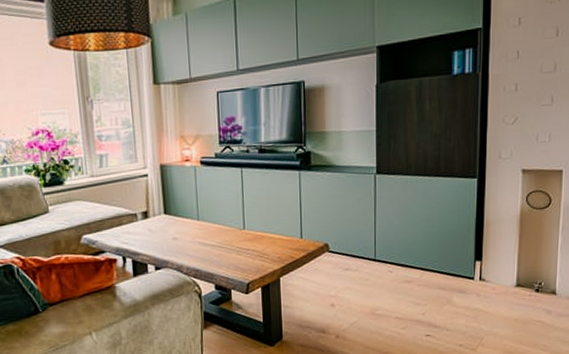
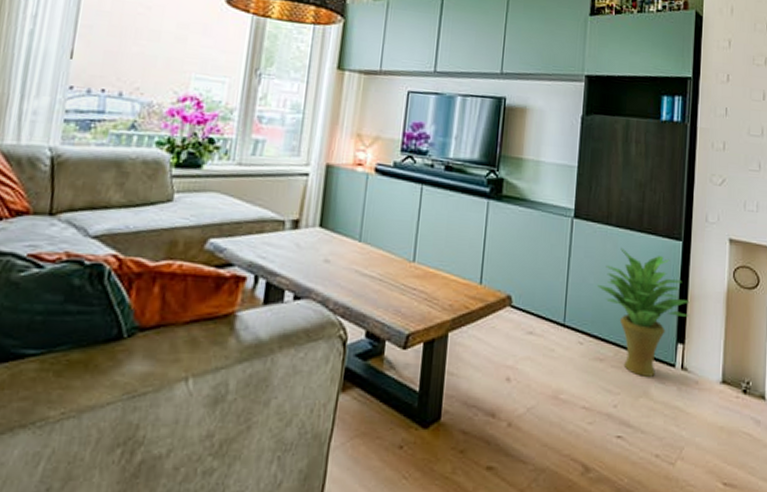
potted plant: none [402,192,486,290] -> present [597,247,690,377]

